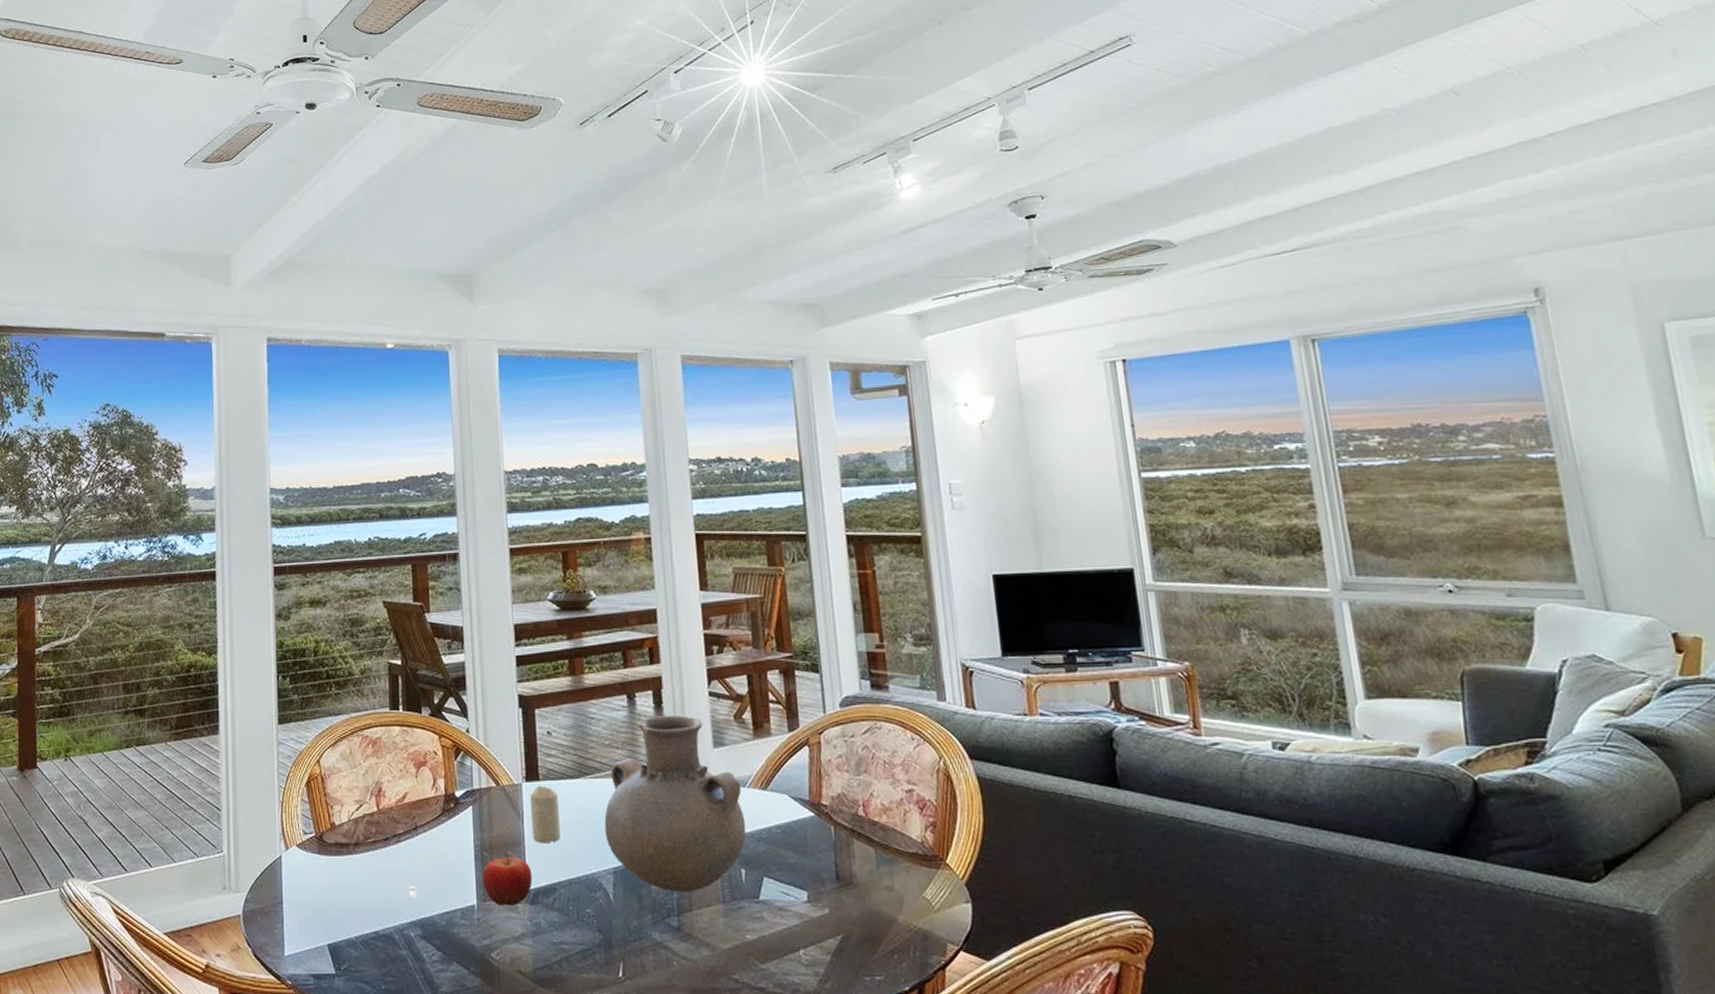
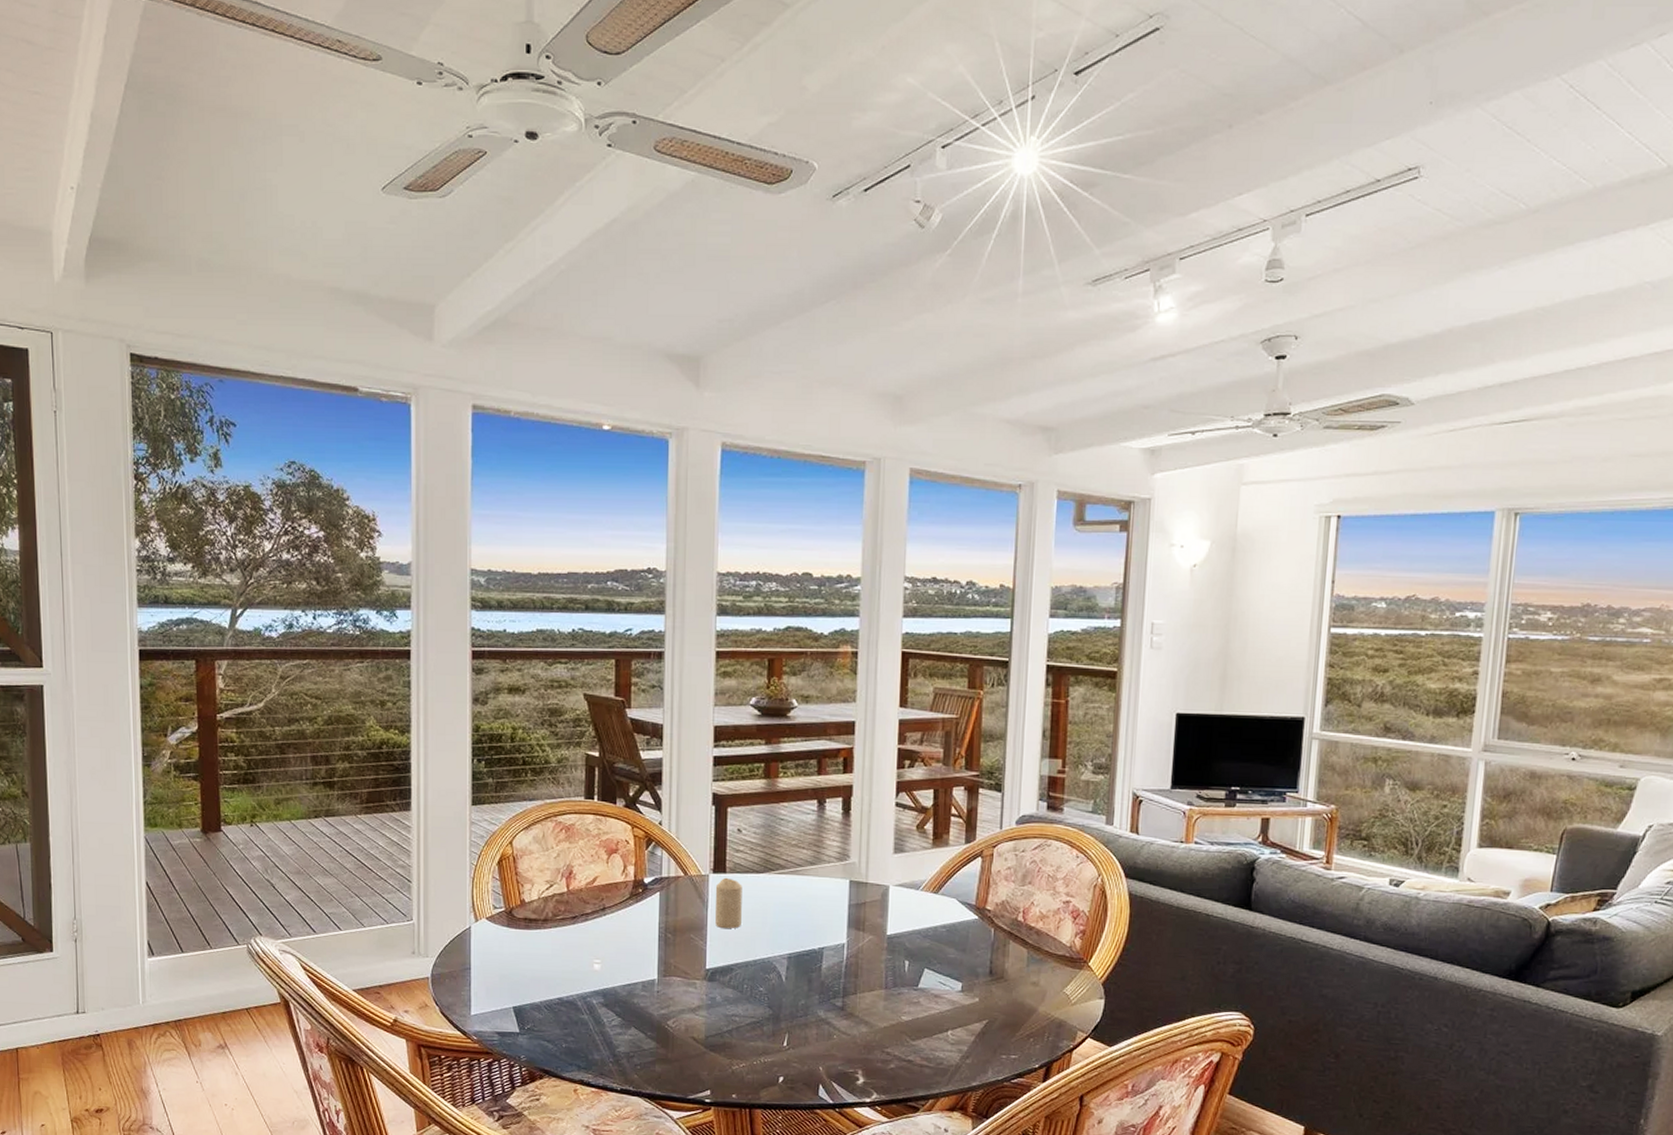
fruit: present [482,851,533,906] -> none [665,934,712,982]
vase: present [604,715,747,893] -> none [783,821,915,978]

